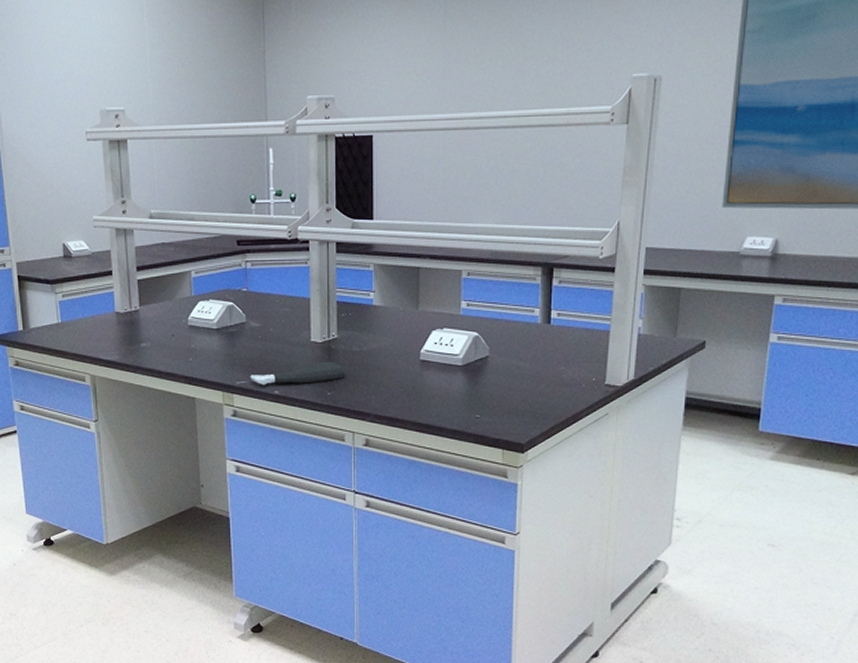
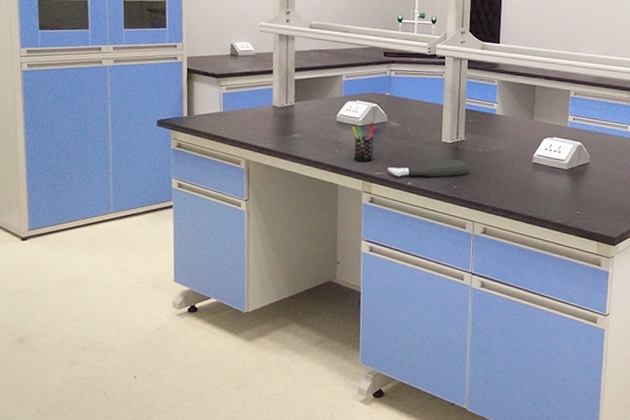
pen holder: none [206,323,238,370] -> present [352,121,380,162]

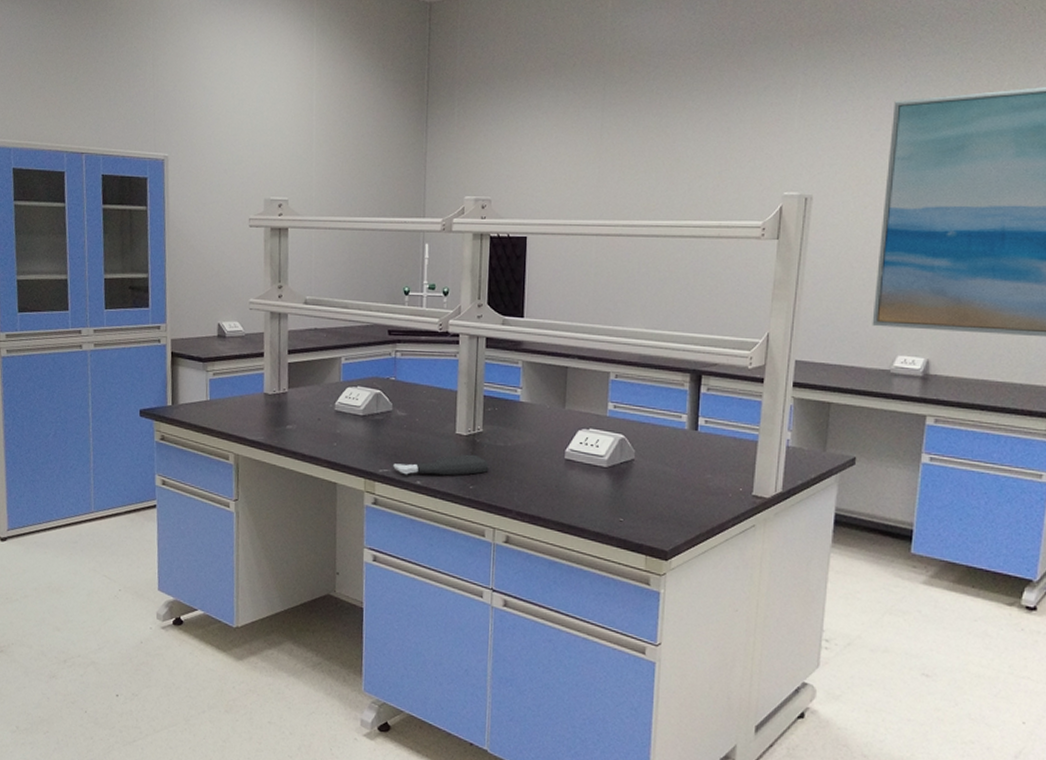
pen holder: present [352,121,380,162] -> none [352,410,384,457]

